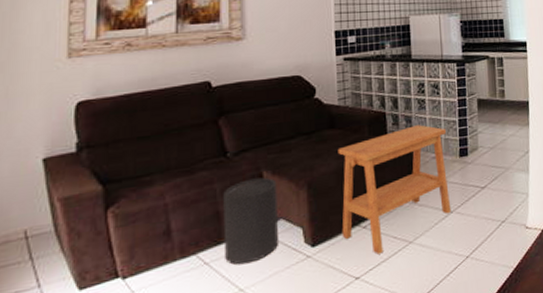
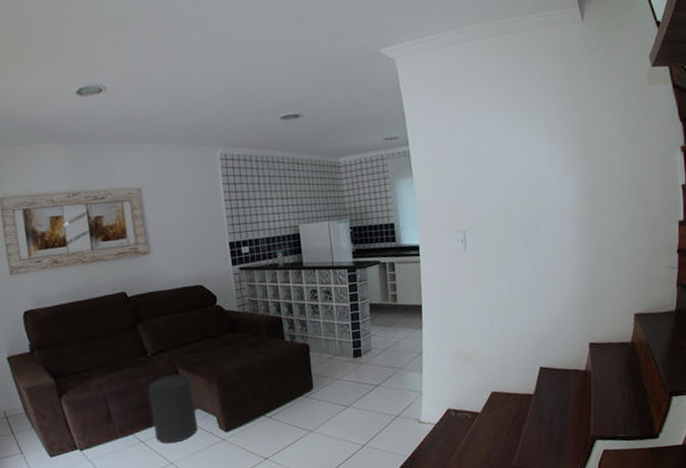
side table: present [337,125,452,254] -> none [241,328,348,440]

